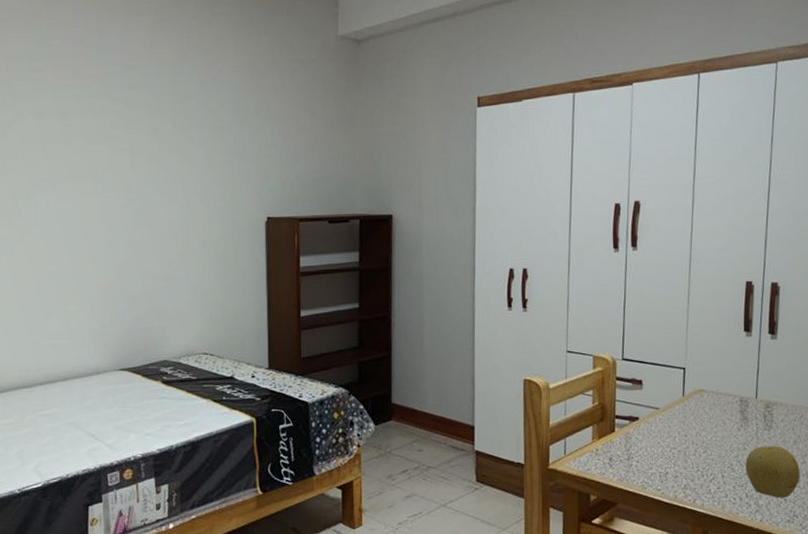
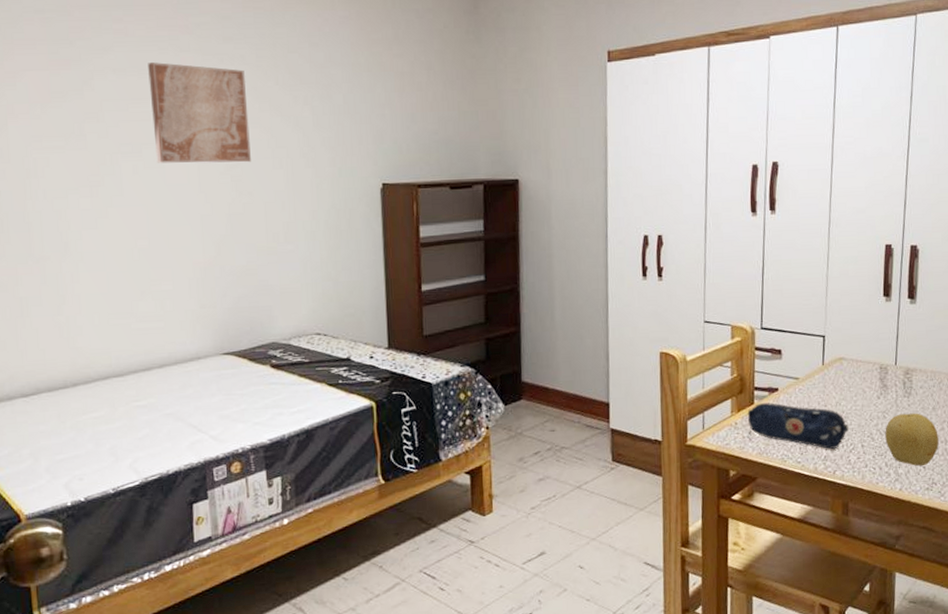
wall art: none [63,107,150,197] -> present [148,62,251,164]
pencil case: none [608,431,709,478] -> present [747,403,849,449]

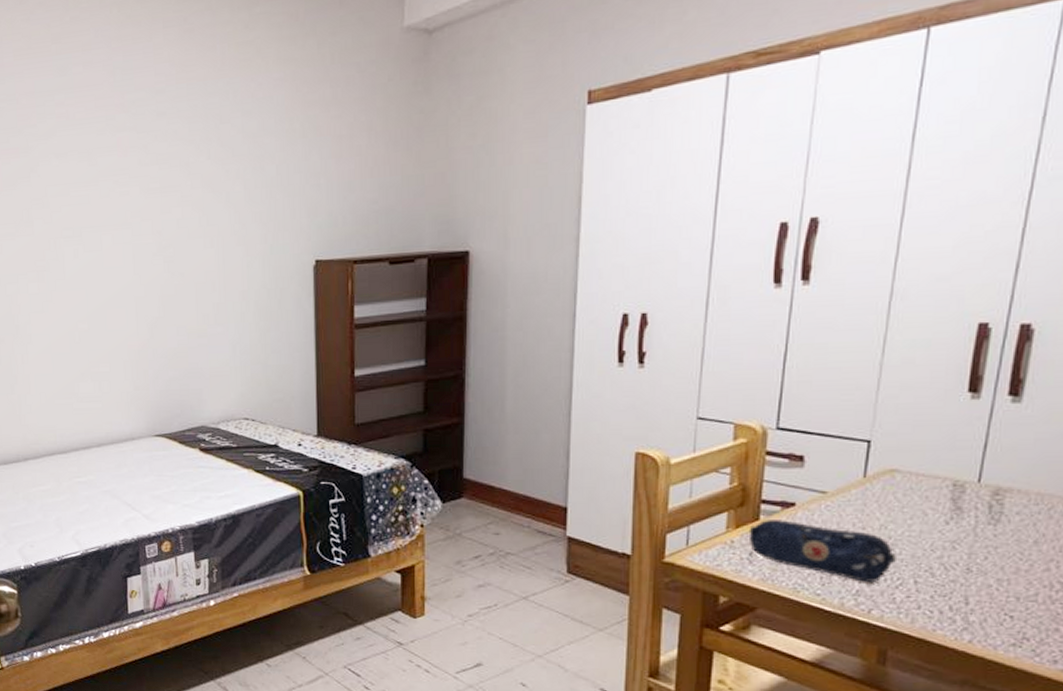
wall art: present [148,62,251,164] -> none [87,144,183,247]
fruit: present [885,413,939,466] -> none [952,546,1040,616]

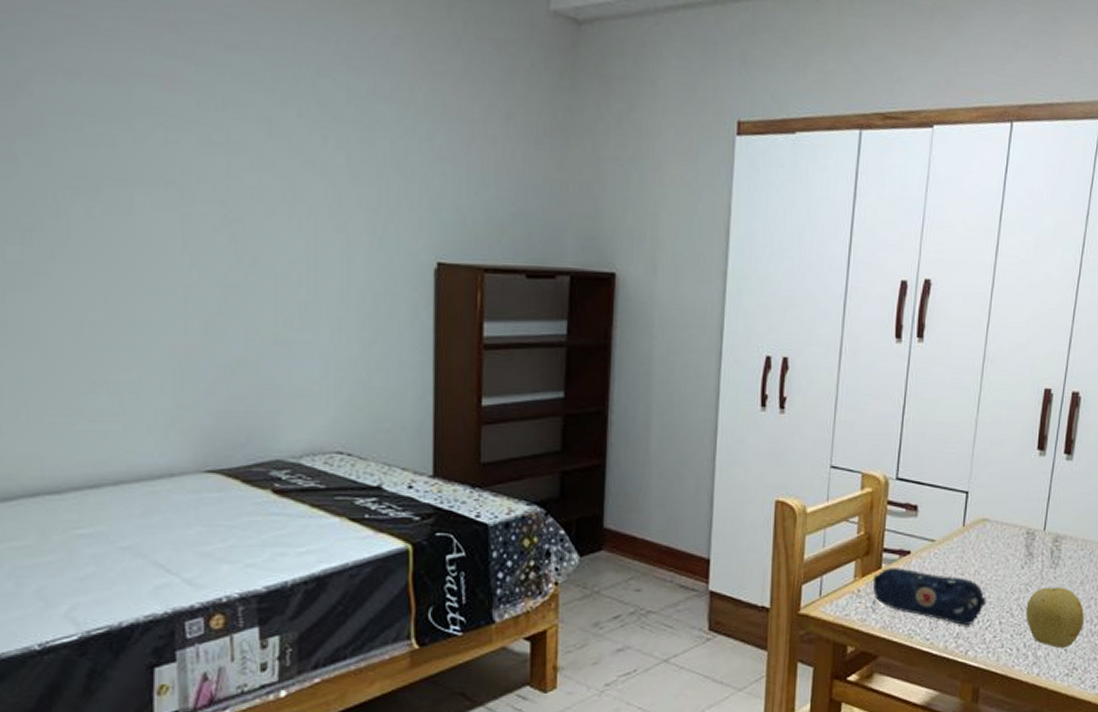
fruit: none [952,546,1040,616] -> present [1026,587,1084,649]

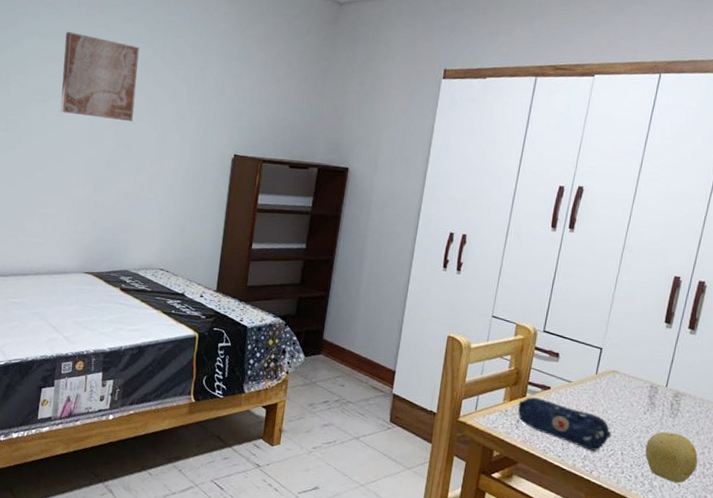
wall art: none [115,67,258,219] -> present [60,32,139,122]

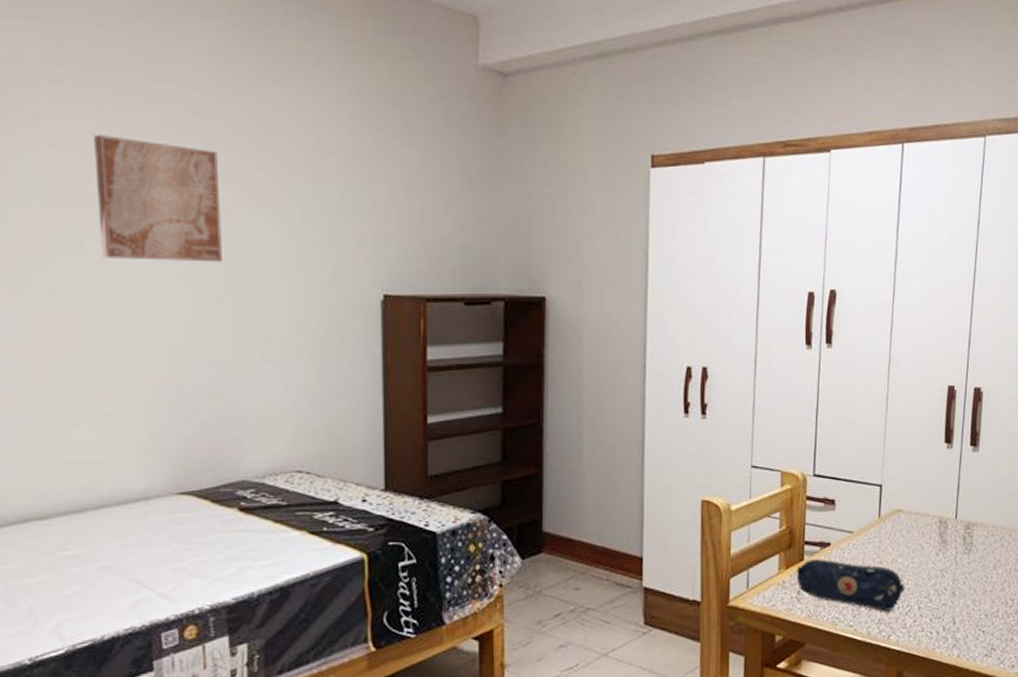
fruit: present [645,431,698,484] -> none [943,571,999,631]

